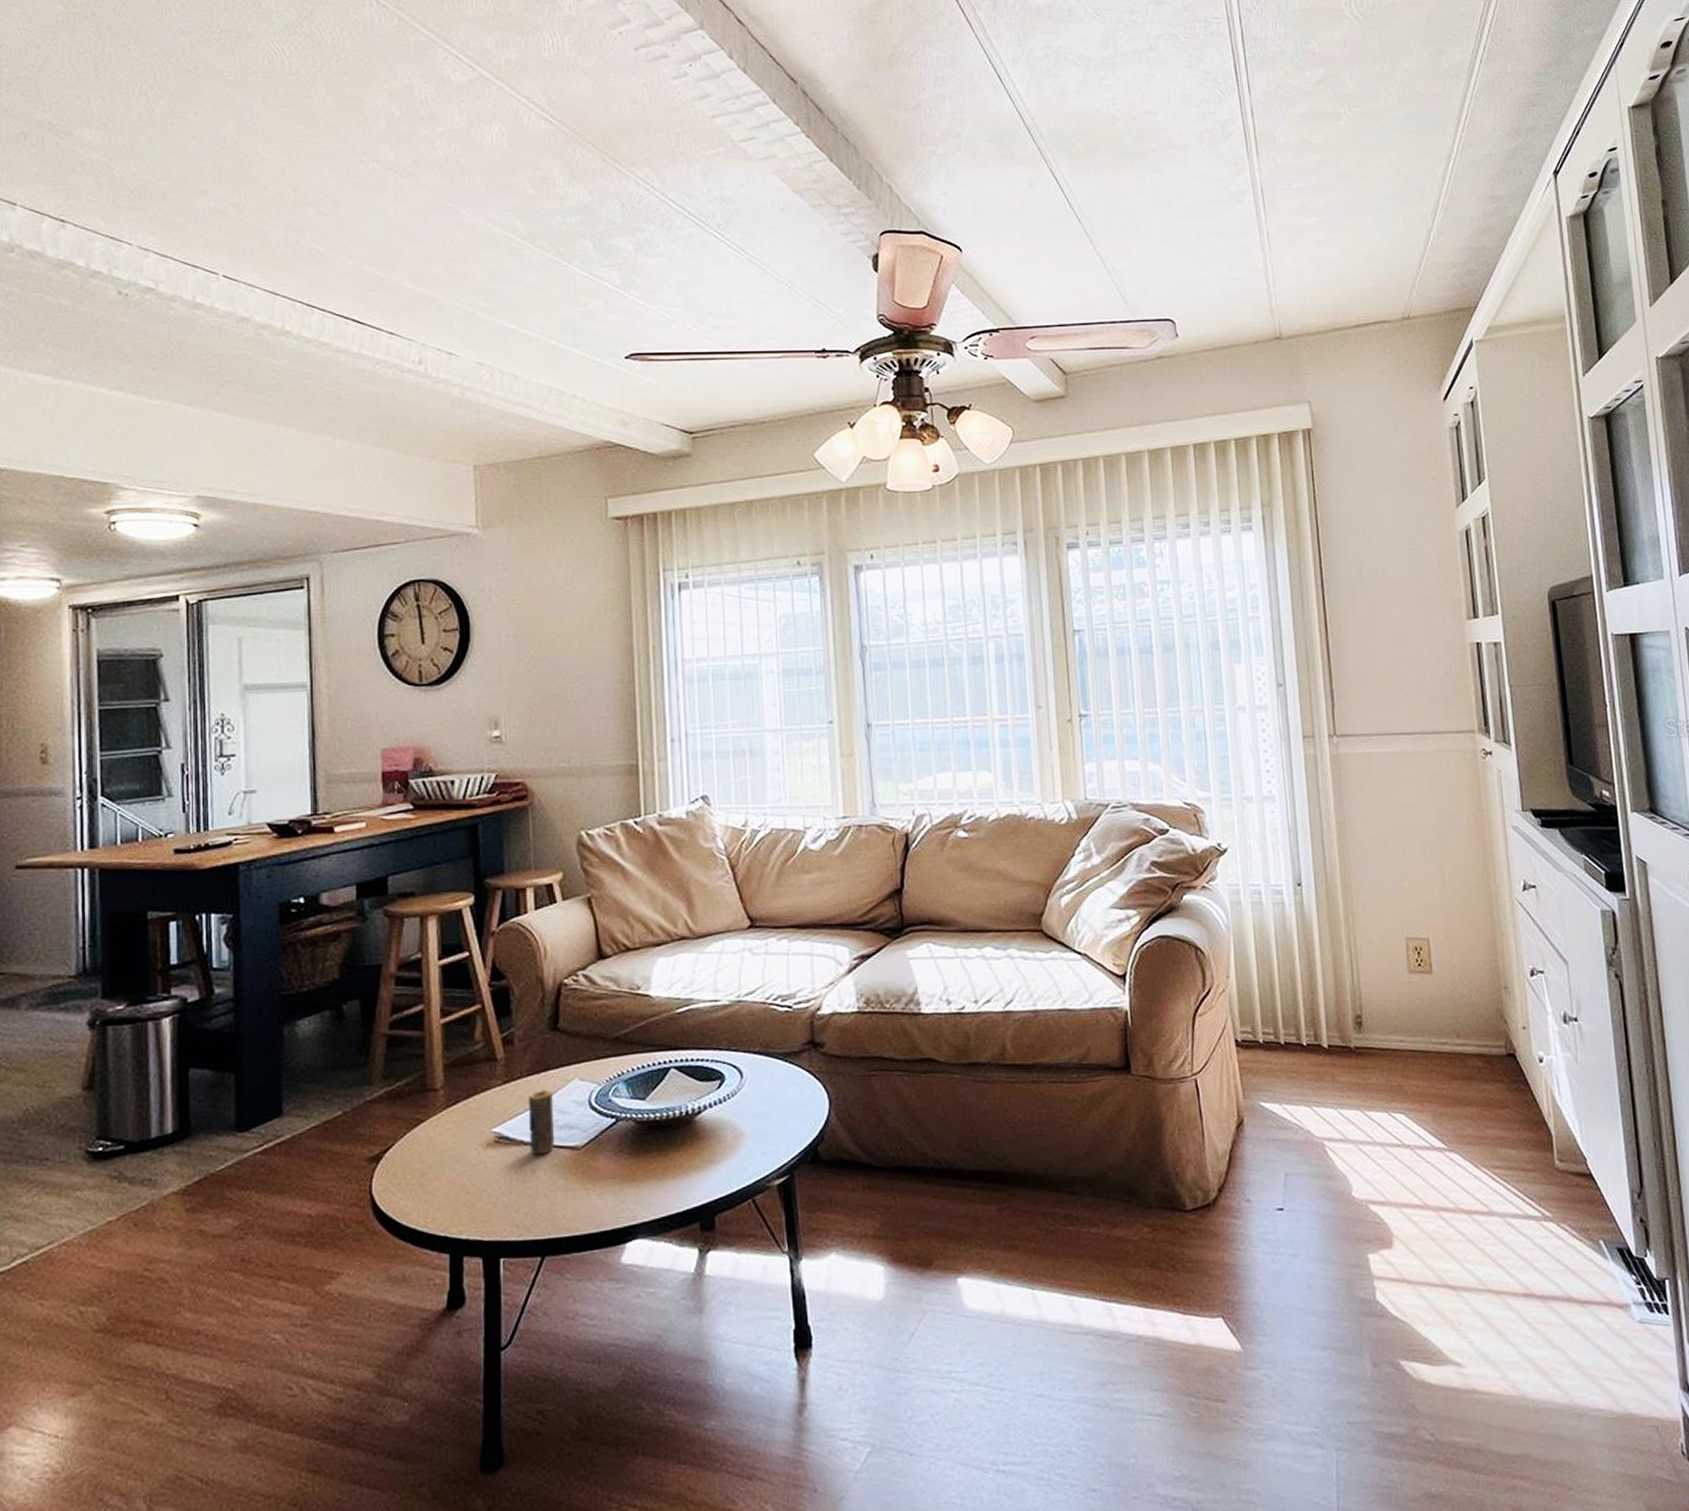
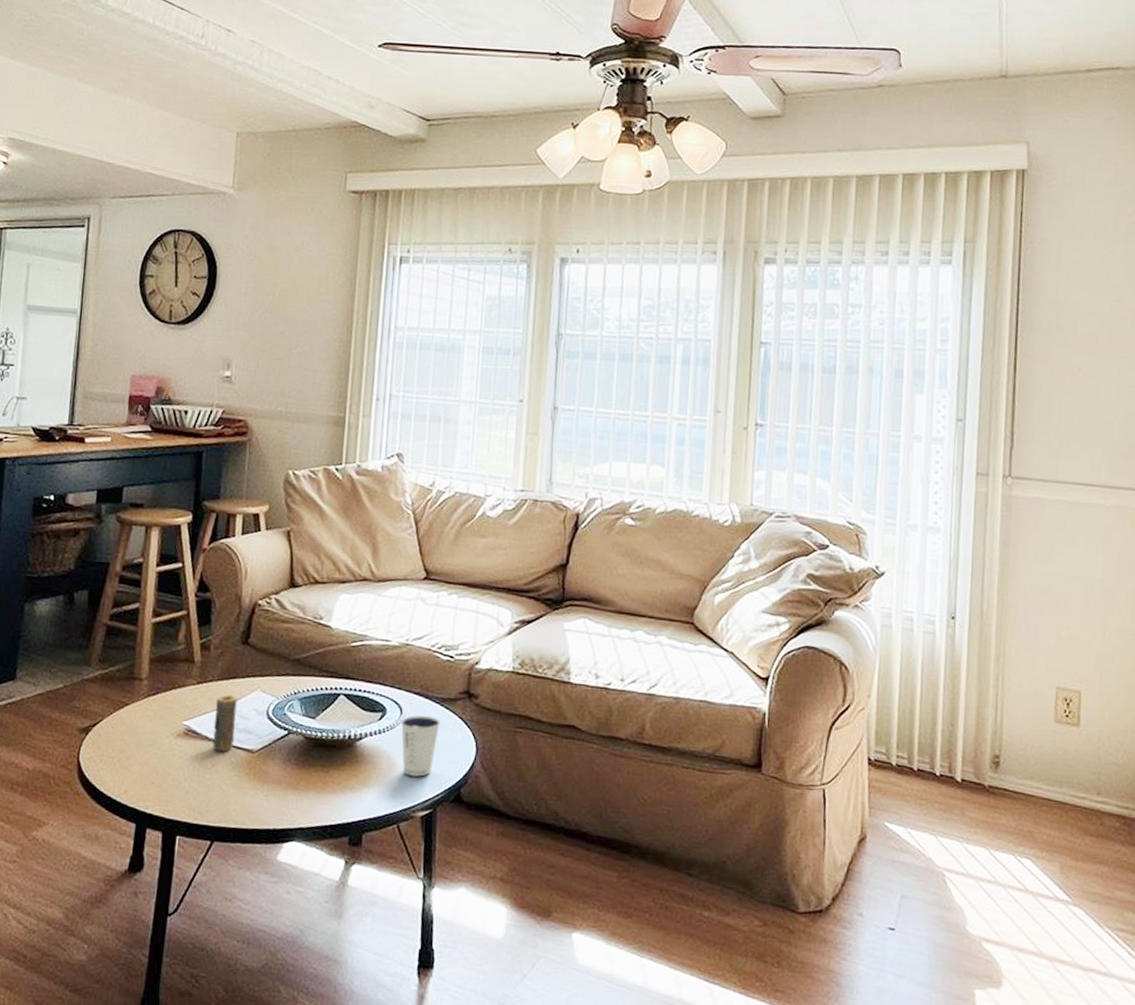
dixie cup: none [742,1075,786,1143] -> present [400,715,440,777]

